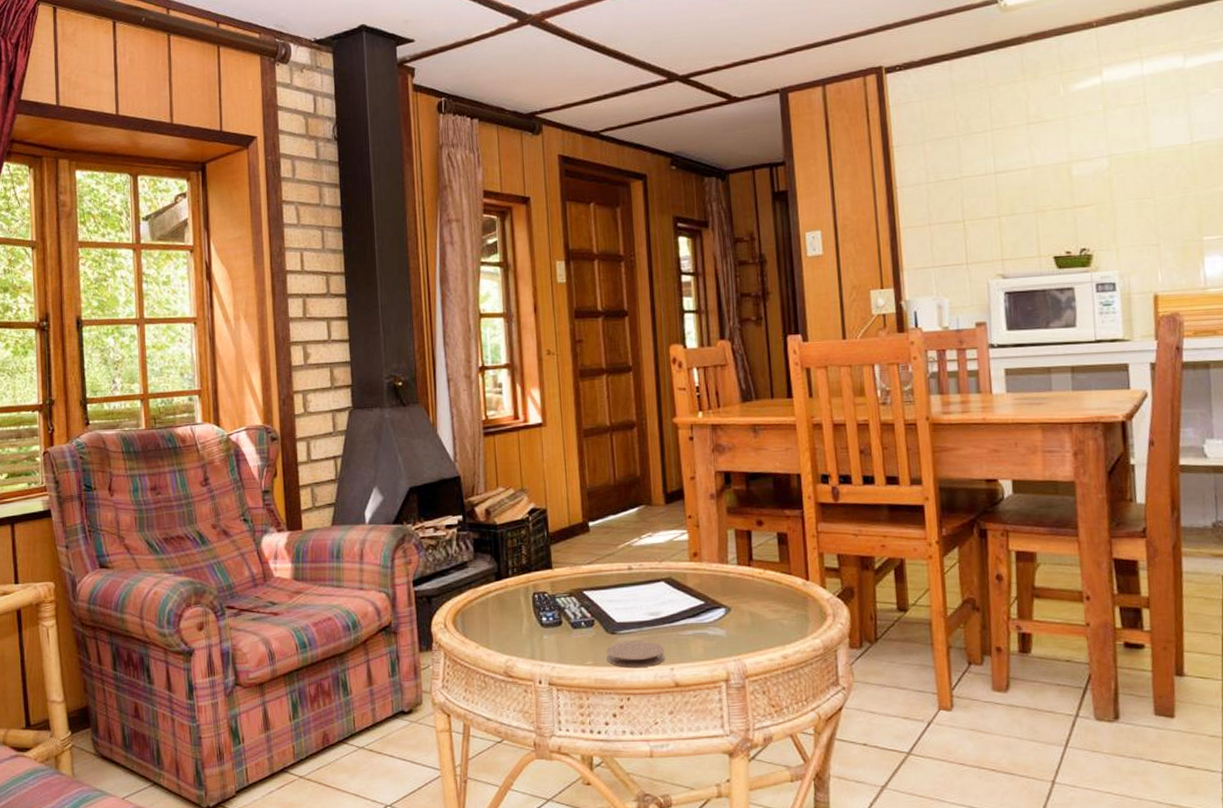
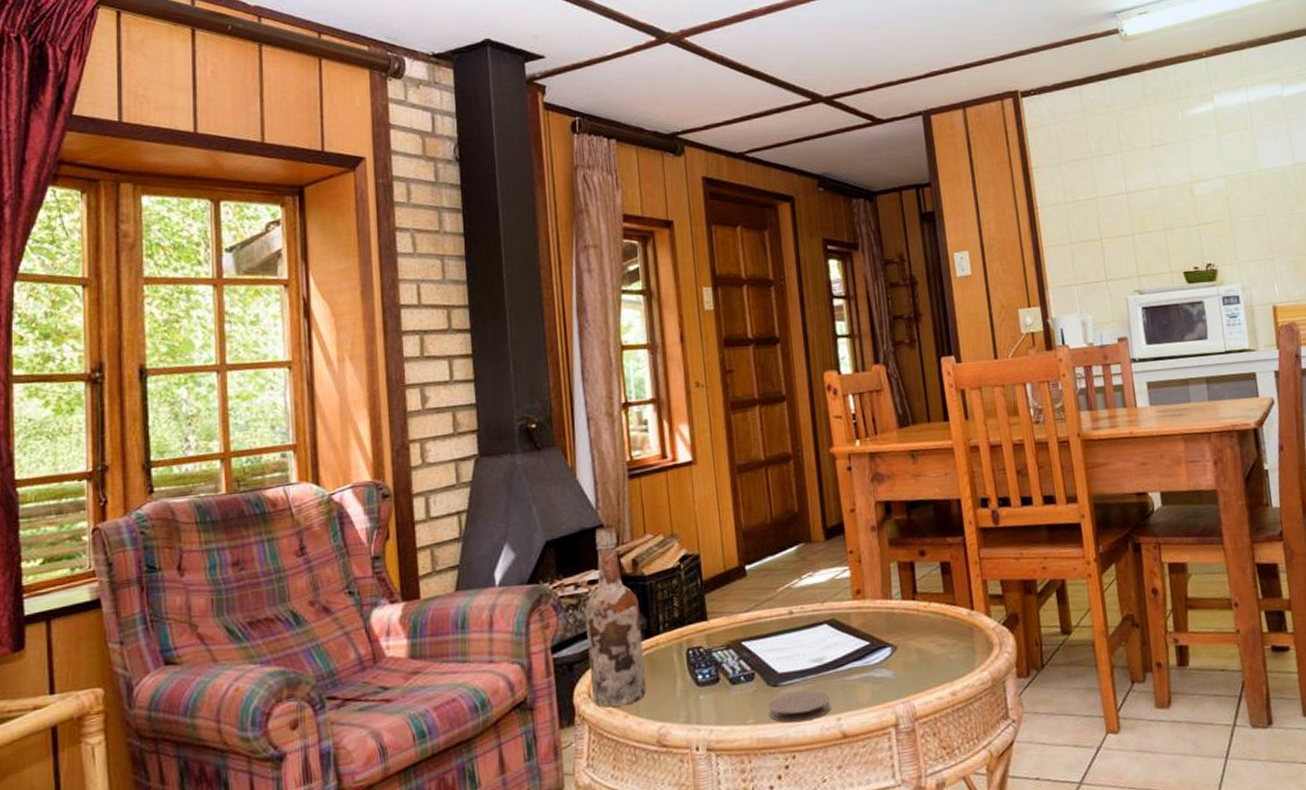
wine bottle: none [442,477,496,638] -> present [584,525,646,708]

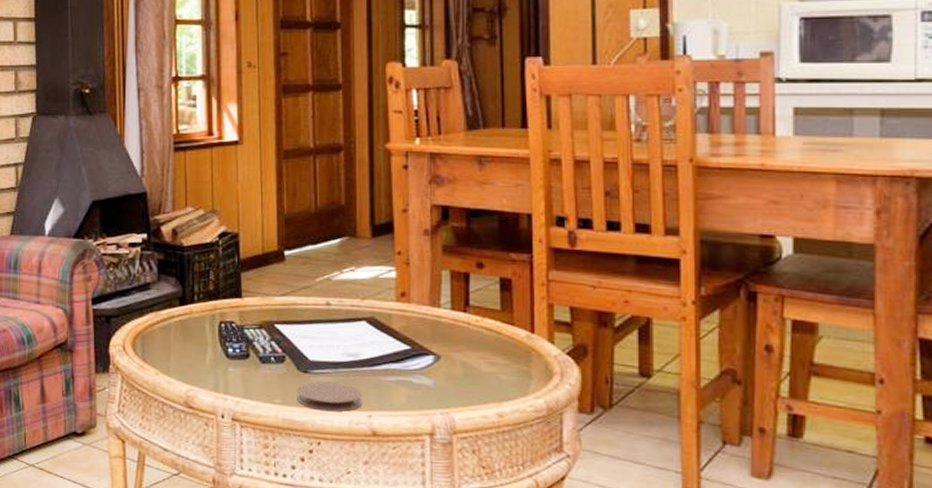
wine bottle: present [584,525,646,708] -> none [124,194,177,364]

